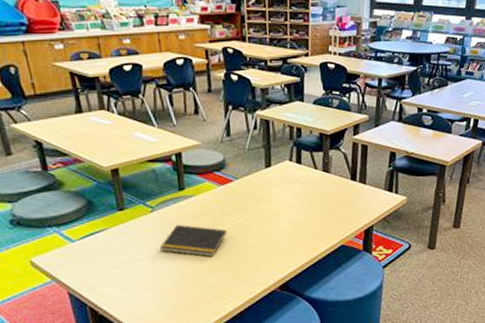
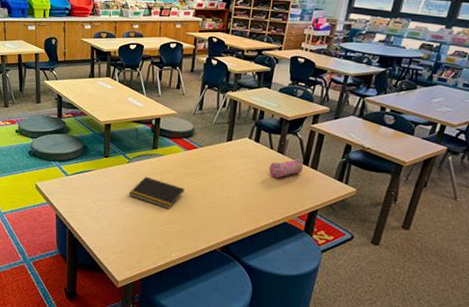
pencil case: none [316,175,352,200] -> present [269,158,304,178]

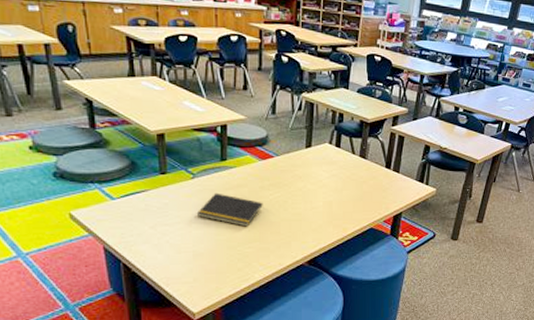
pencil case: present [269,158,304,178] -> none [352,162,387,183]

